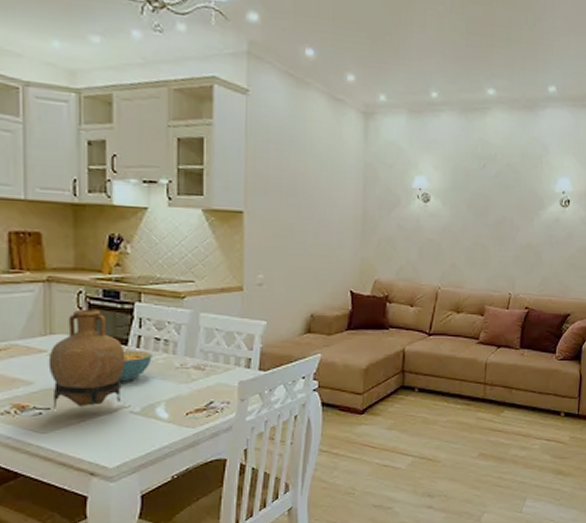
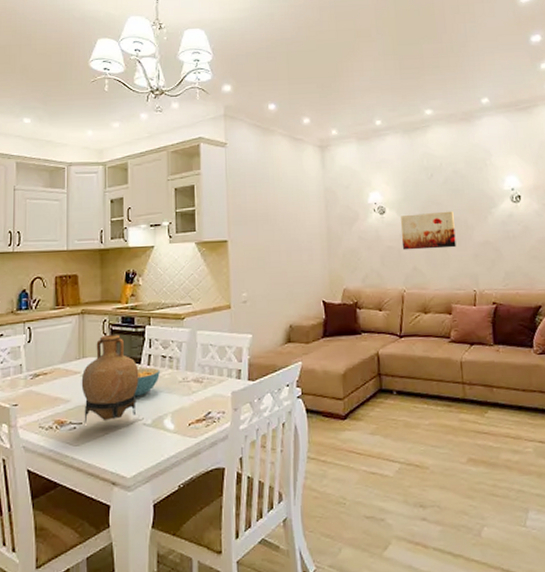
wall art: none [443,206,501,248] -> present [400,211,456,250]

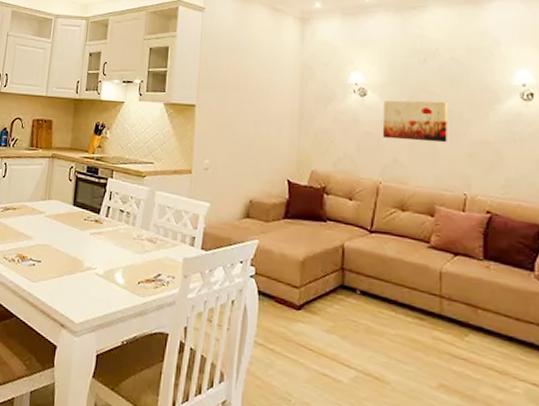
vase: present [81,334,139,424] -> none [42,181,97,264]
cereal bowl: present [134,367,160,397] -> none [90,218,117,246]

